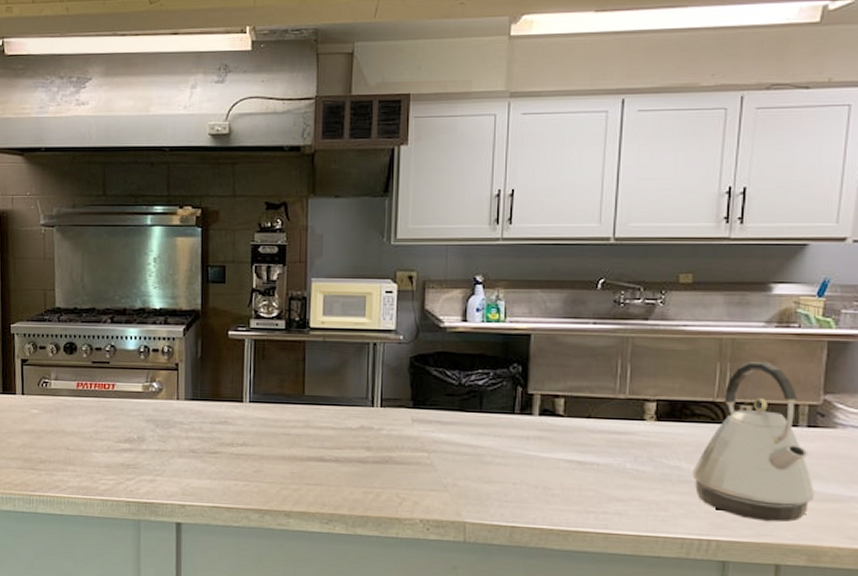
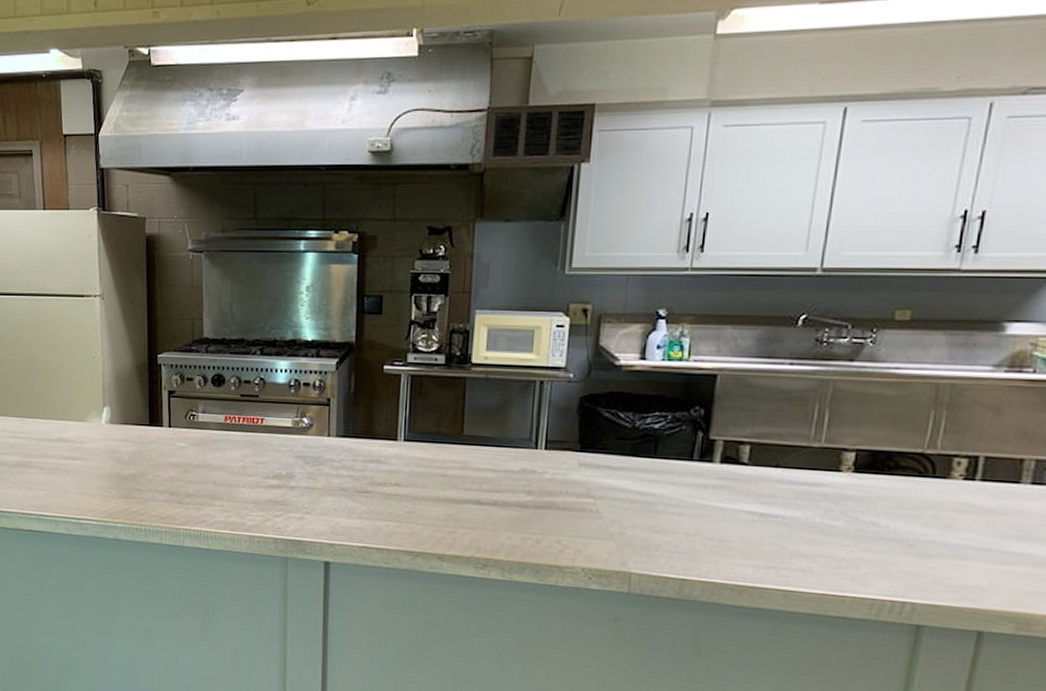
kettle: present [692,362,815,523] -> none [890,410,1033,587]

